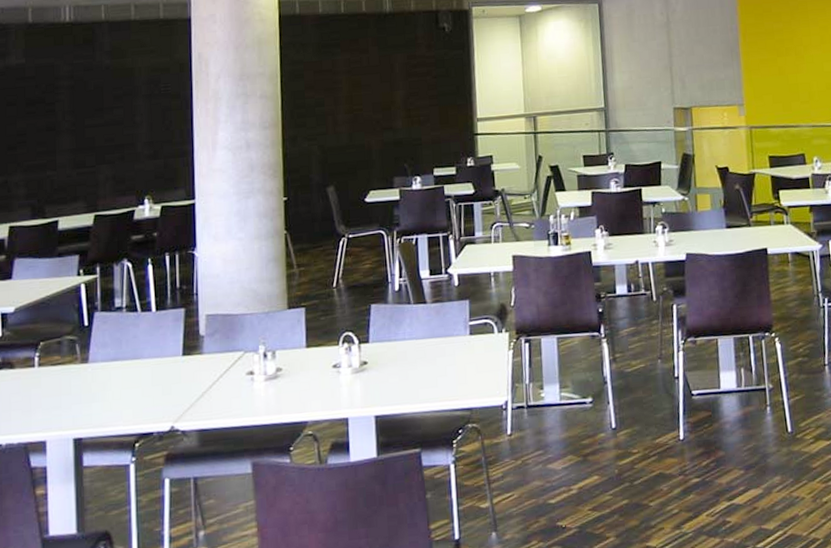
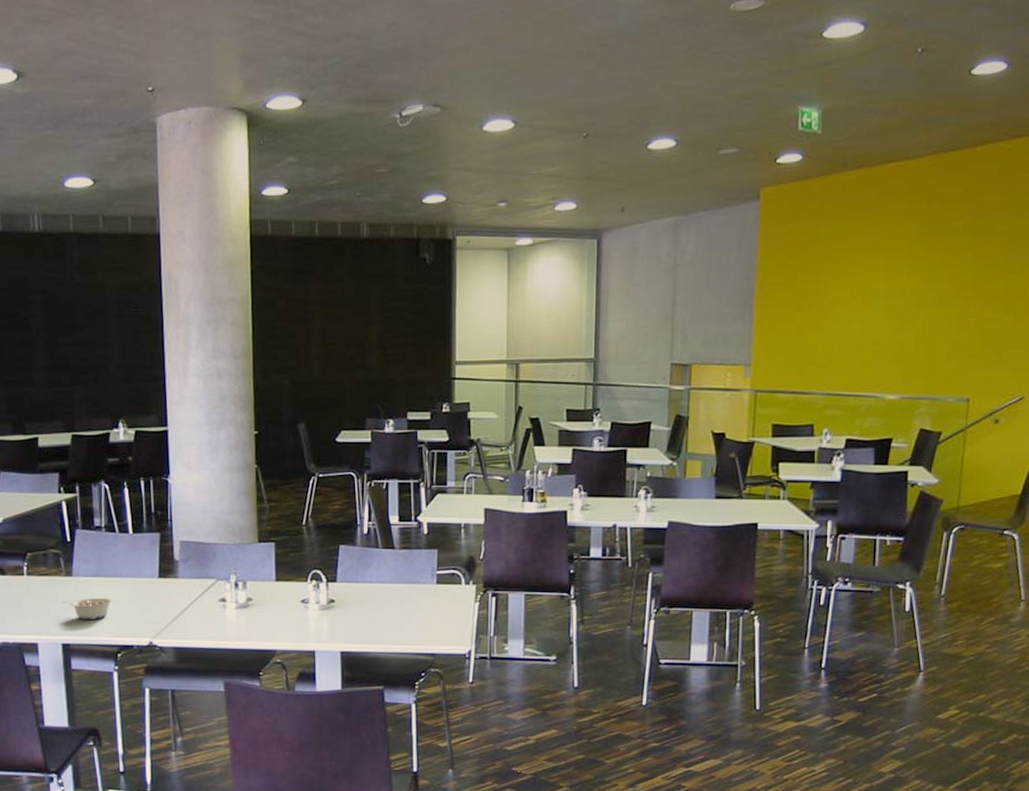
legume: none [77,382,132,409] -> present [63,597,113,619]

